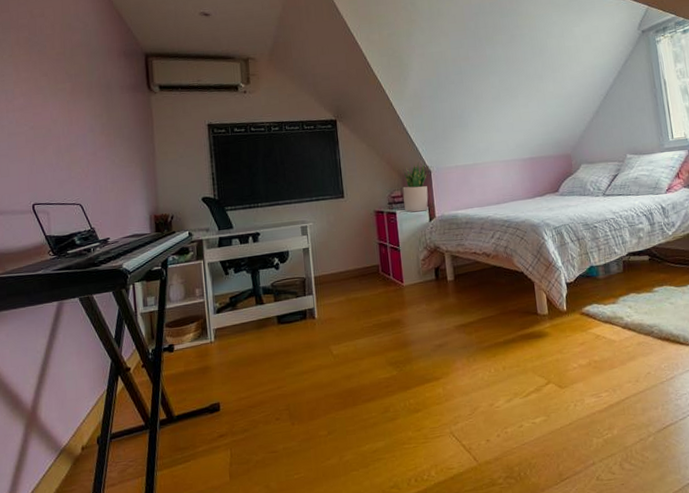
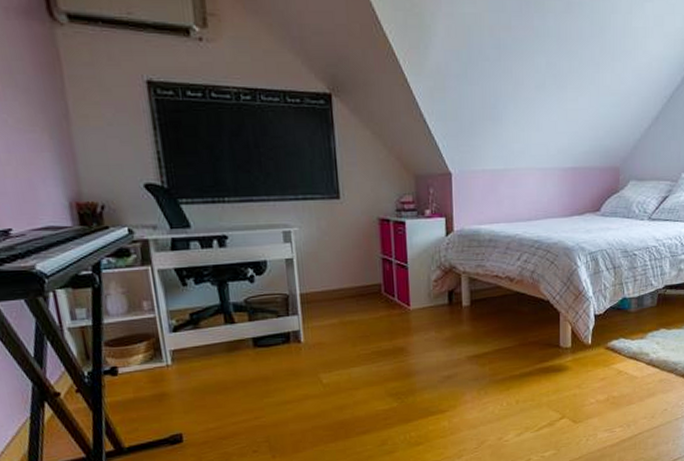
planter: present [402,162,429,213] -> none [415,161,448,224]

